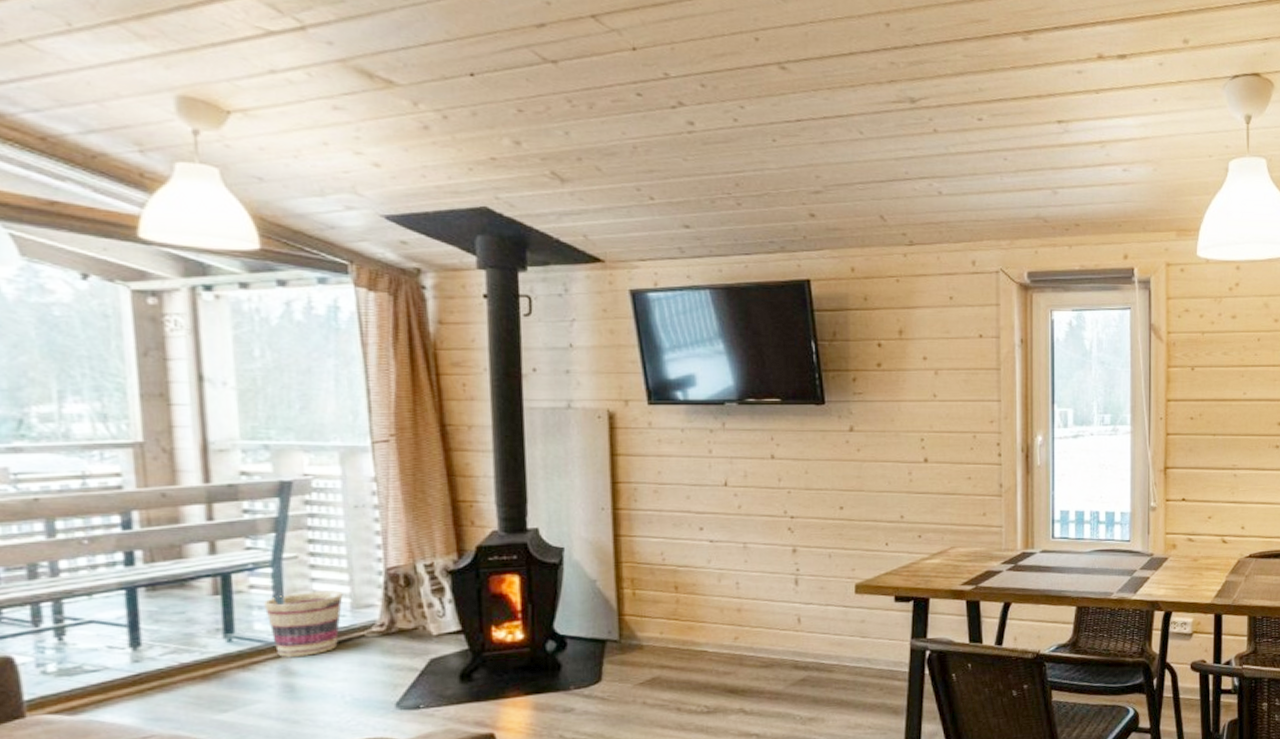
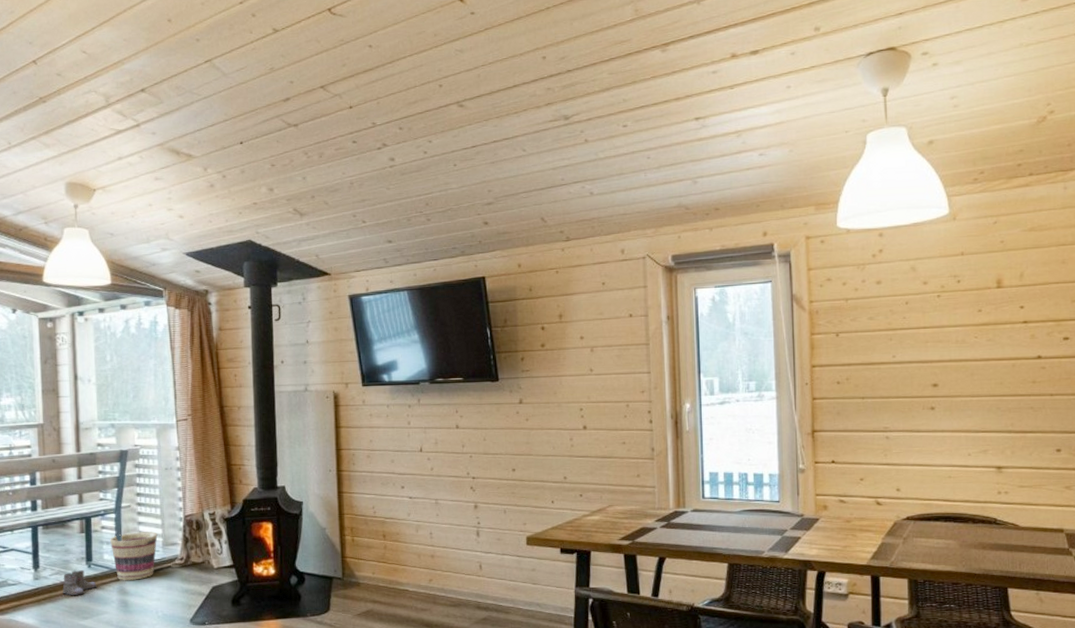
boots: none [183,646,243,684] -> present [62,570,97,597]

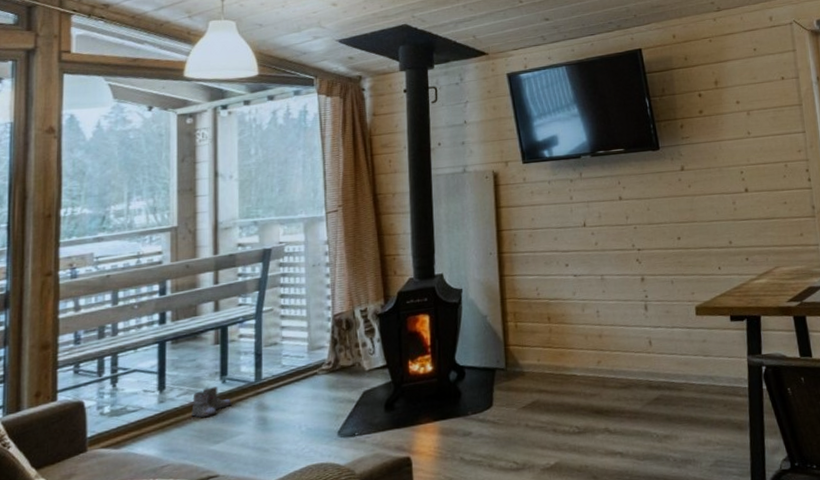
basket: present [110,532,158,580] -> none [249,336,303,394]

